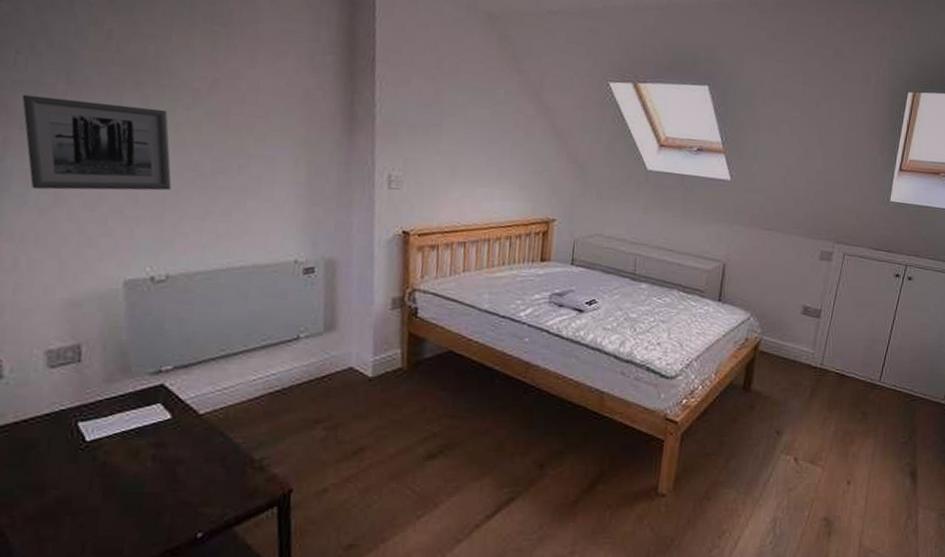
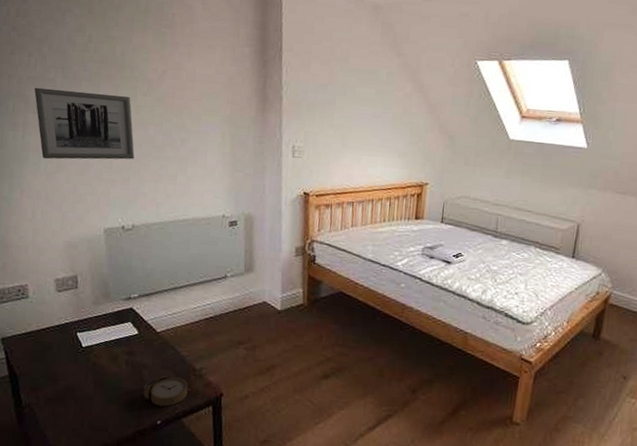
alarm clock: none [175,471,248,513] -> present [142,375,191,407]

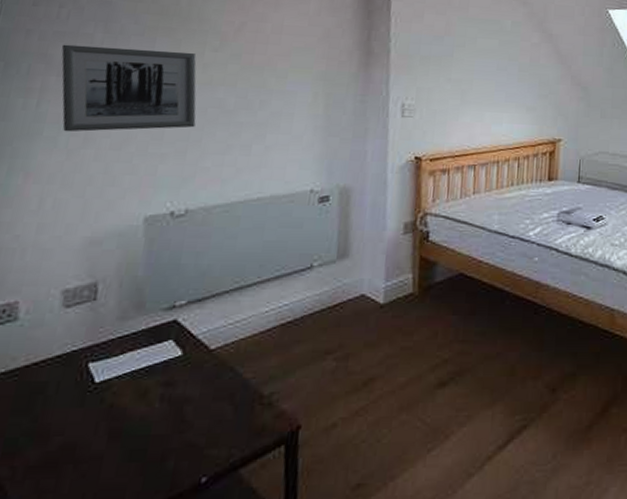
alarm clock: present [142,375,191,407] -> none [181,409,256,456]

